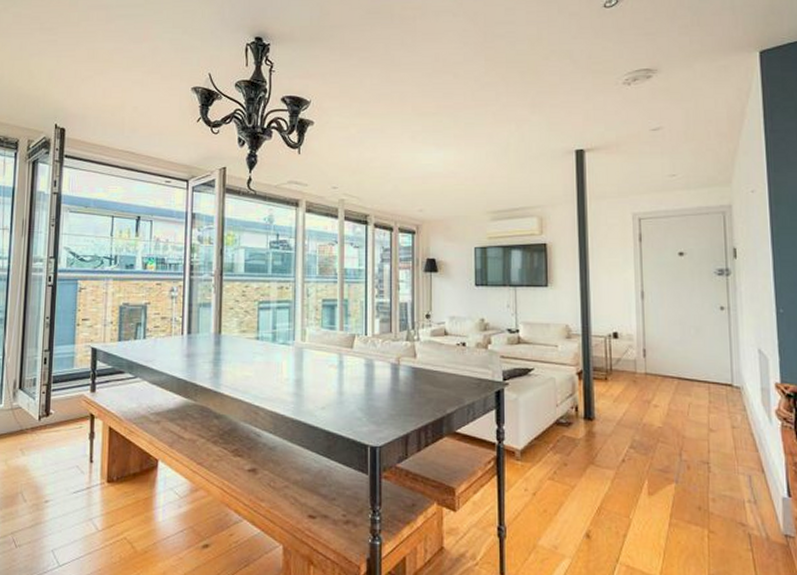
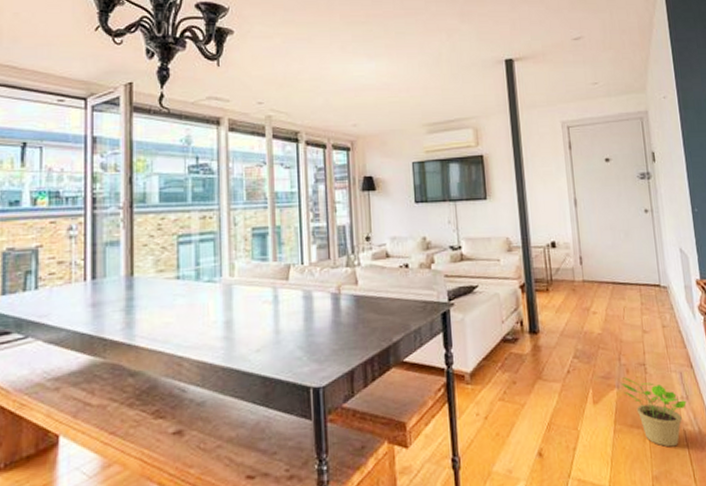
potted plant: none [680,473,754,549] -> present [620,377,687,447]

